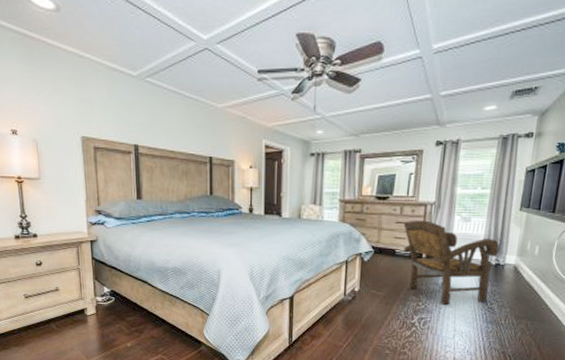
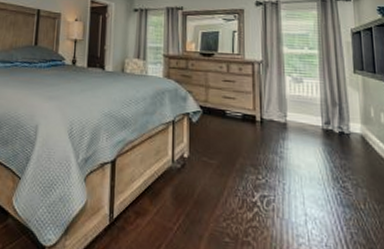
armchair: present [403,220,500,305] -> none [231,78,341,180]

